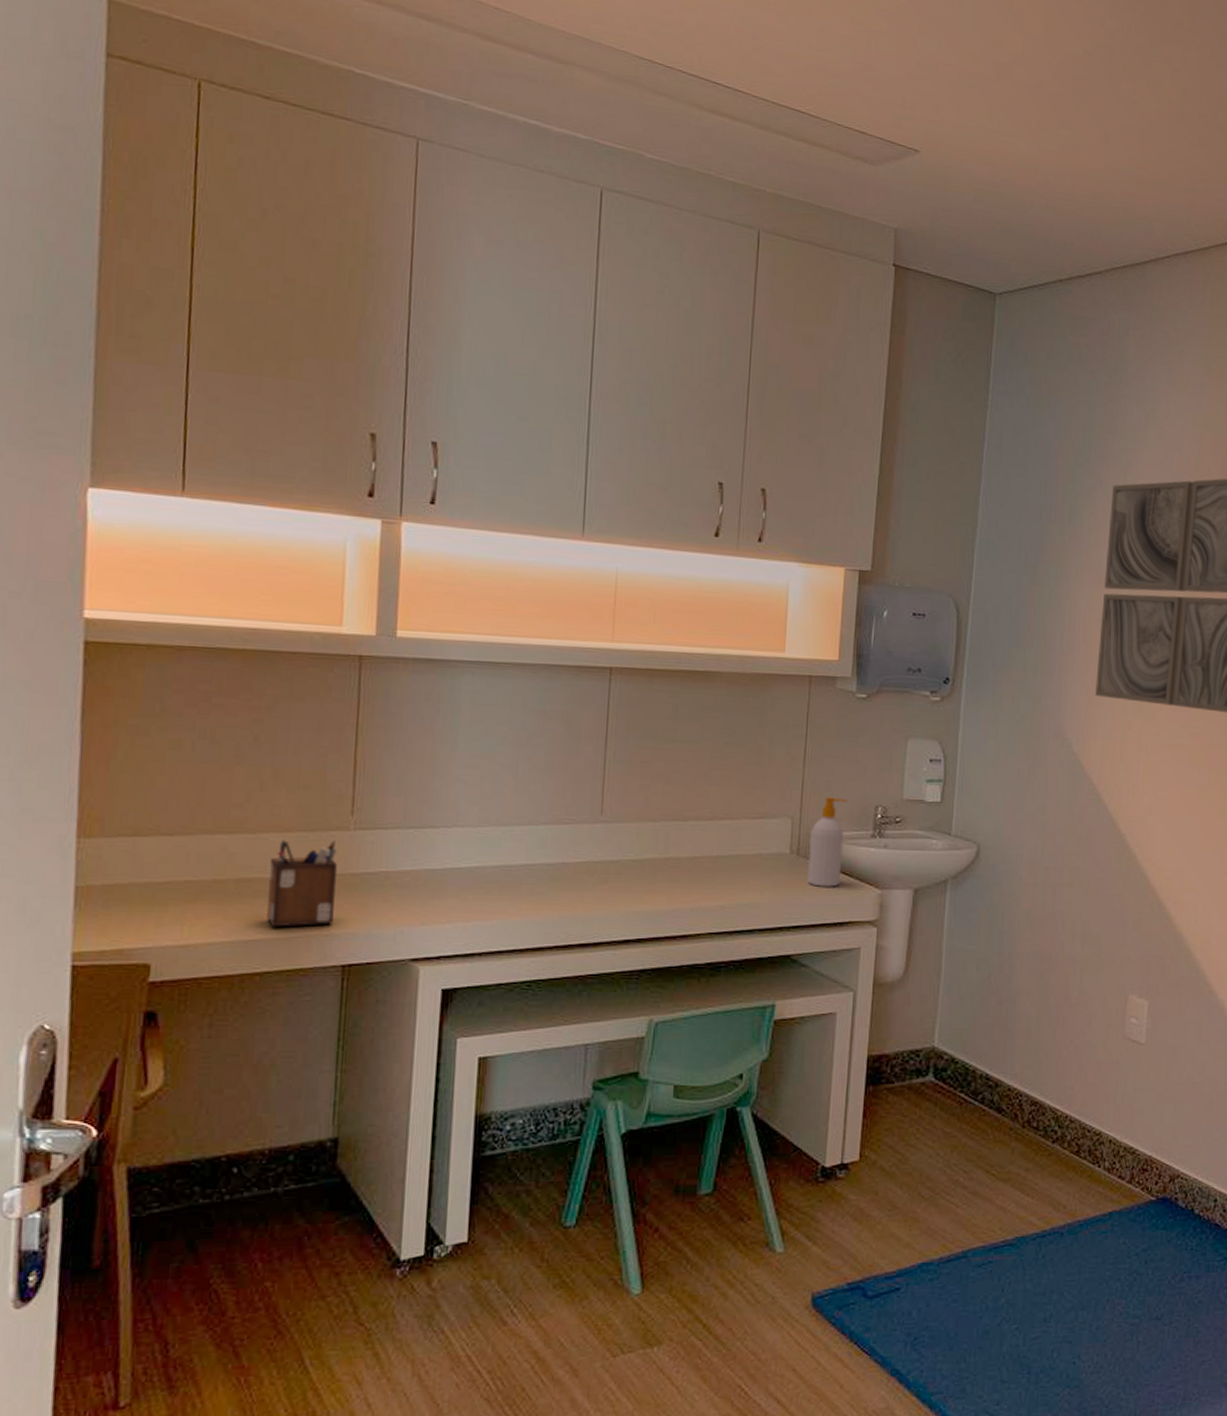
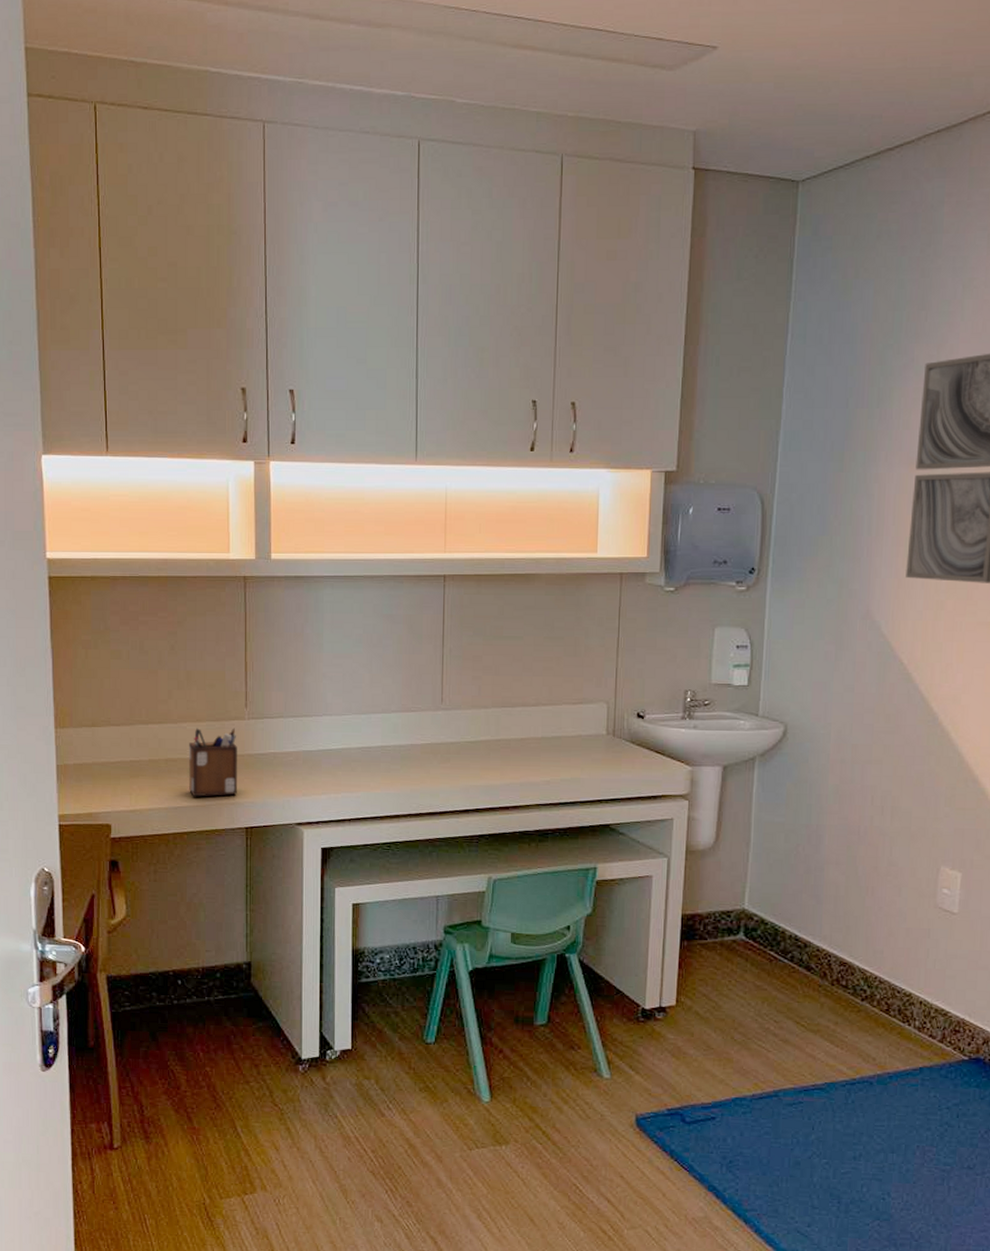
soap bottle: present [807,797,848,887] -> none [623,683,659,764]

